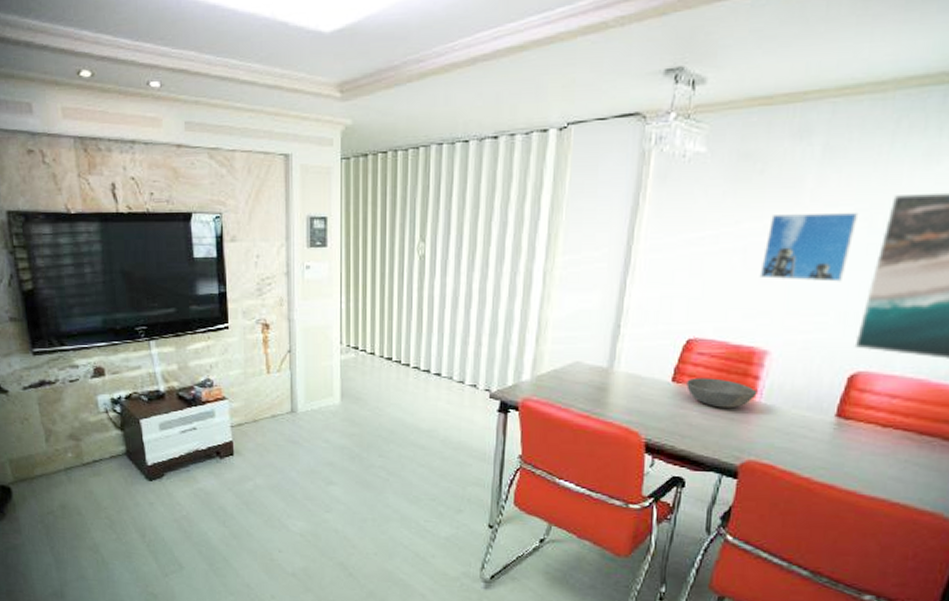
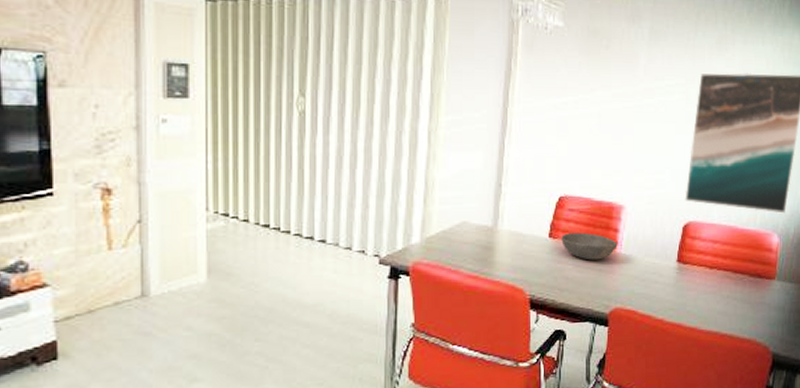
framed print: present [759,212,859,282] -> none [612,85,679,145]

